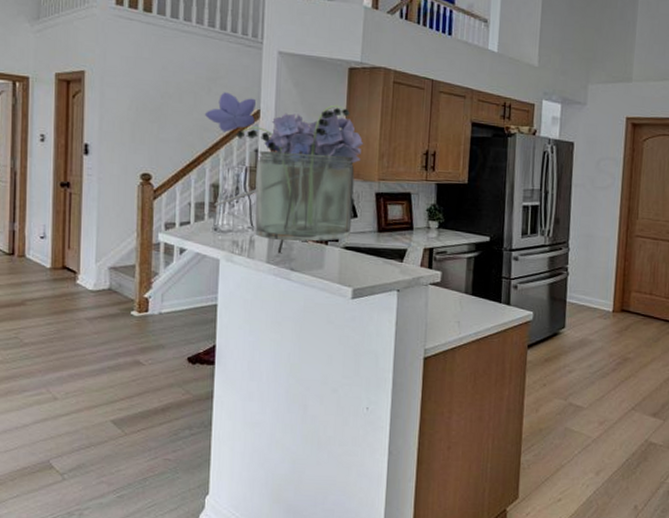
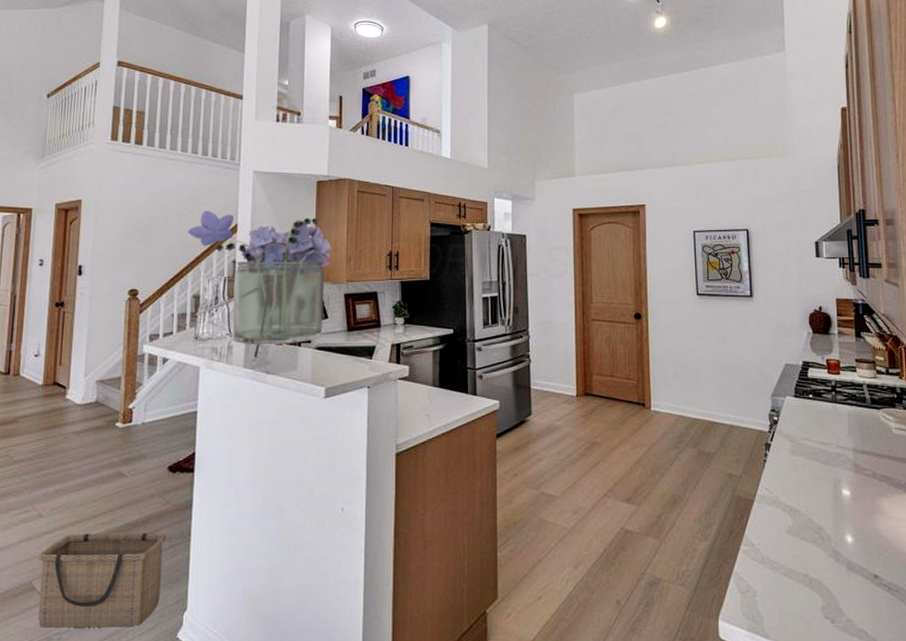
basket: none [55,417,187,507] -> present [38,533,167,628]

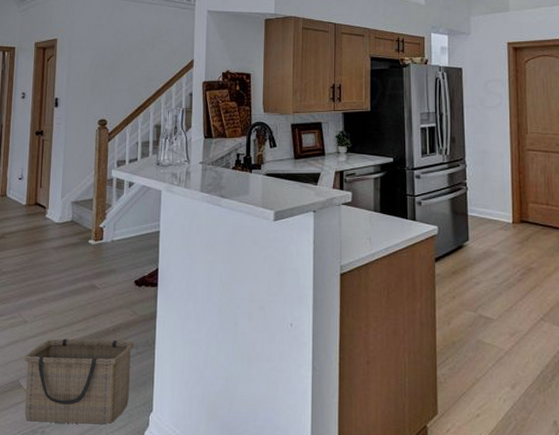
flower bouquet: present [187,210,333,358] -> none [149,47,280,183]

